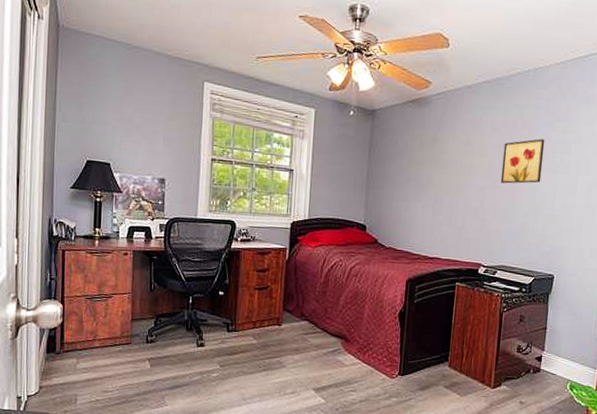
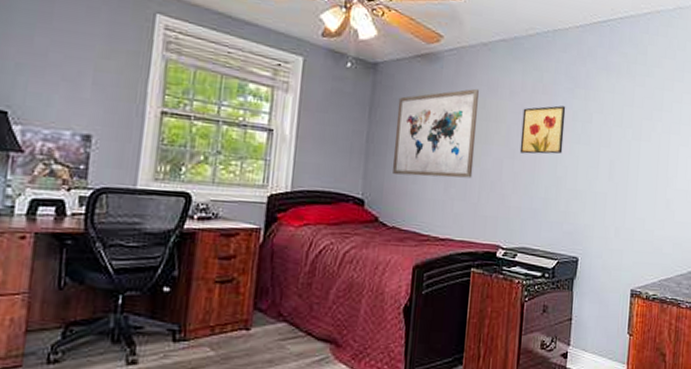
wall art: none [389,127,463,206] -> present [393,88,479,178]

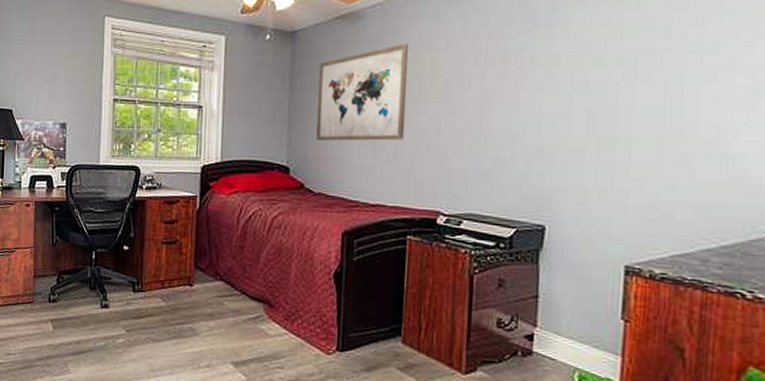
wall art: present [519,105,566,154] -> none [461,50,522,109]

